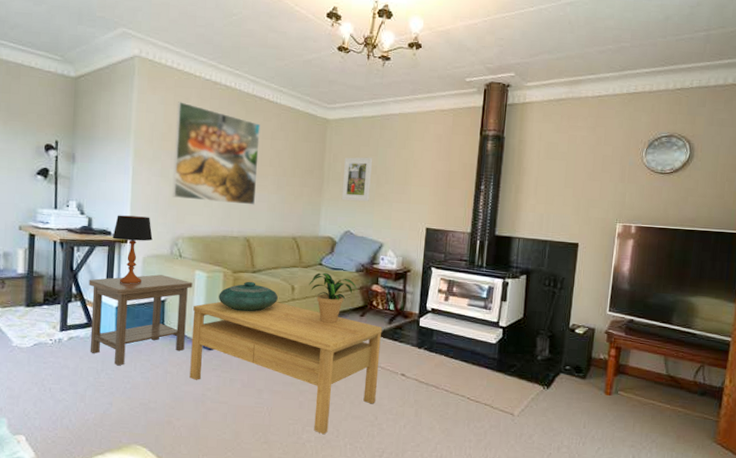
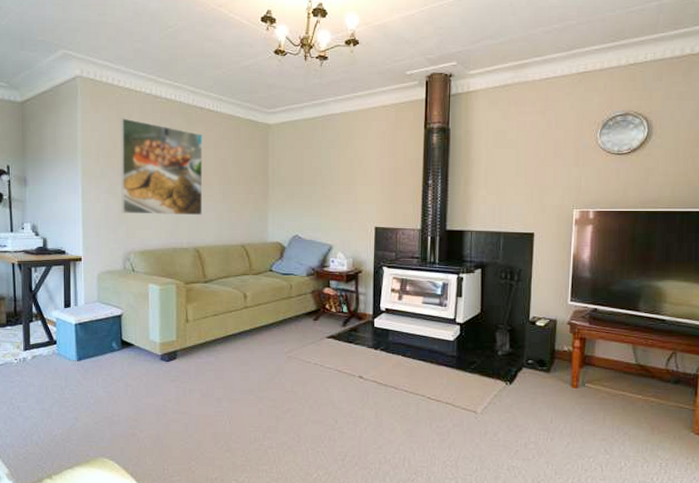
side table: present [88,274,193,366] -> none [47,290,147,382]
table lamp: present [112,215,153,284] -> none [67,234,105,301]
coffee table: present [189,301,383,435] -> none [149,310,337,441]
decorative bowl: present [218,281,278,312] -> none [173,291,231,322]
potted plant: present [309,273,358,324] -> none [260,279,309,329]
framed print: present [341,157,372,202] -> none [287,159,316,205]

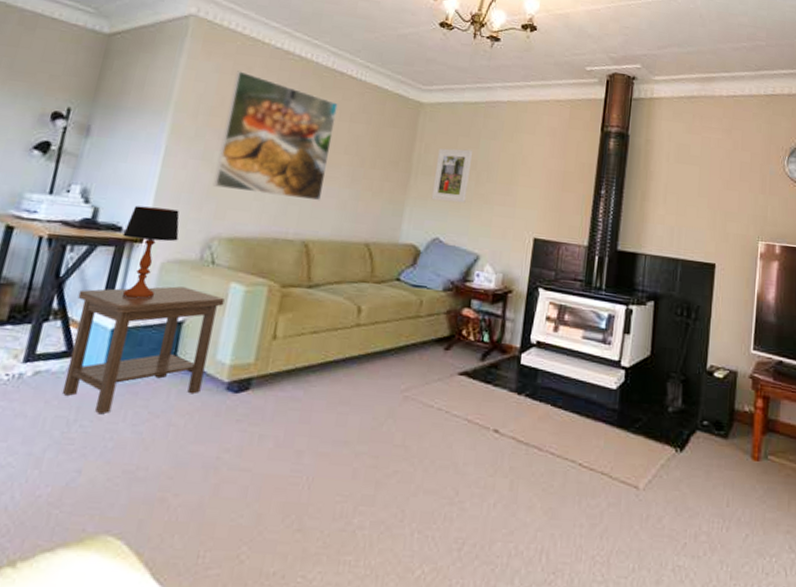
side table: none [47,290,147,382] -> present [62,286,225,415]
table lamp: none [67,234,105,301] -> present [122,205,180,298]
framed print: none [287,159,316,205] -> present [431,148,472,204]

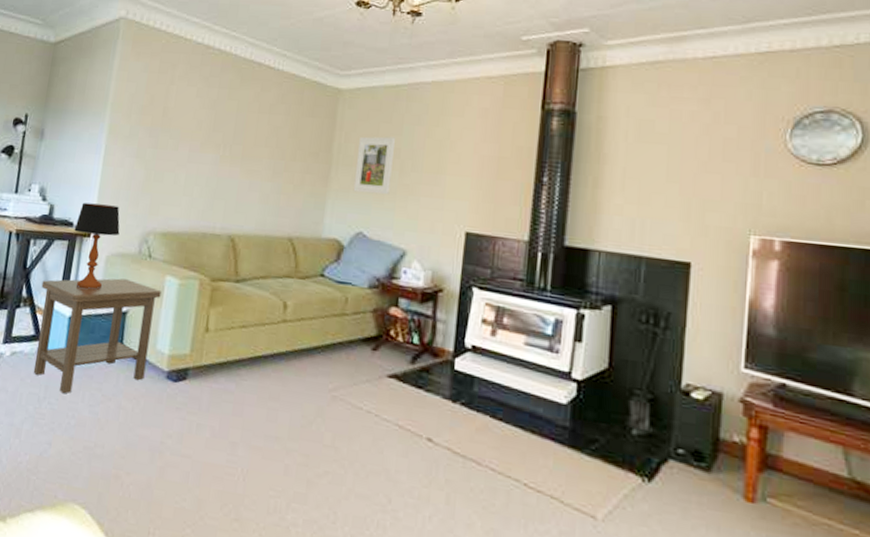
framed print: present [212,71,338,201] -> none [146,69,257,195]

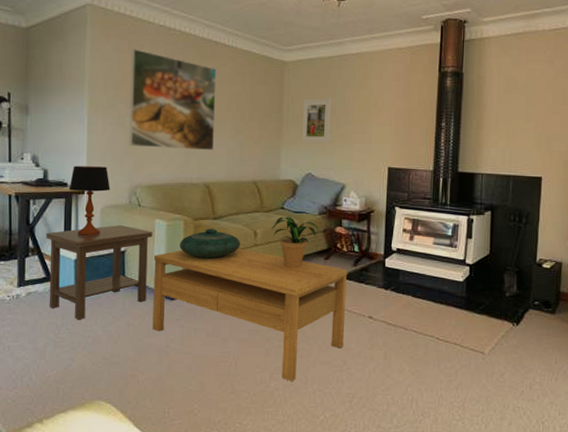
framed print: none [146,69,257,195] -> present [129,49,217,151]
coffee table: none [147,317,403,518] -> present [152,248,348,382]
decorative bowl: none [191,293,265,335] -> present [180,228,240,260]
potted plant: none [306,286,370,358] -> present [271,217,321,268]

